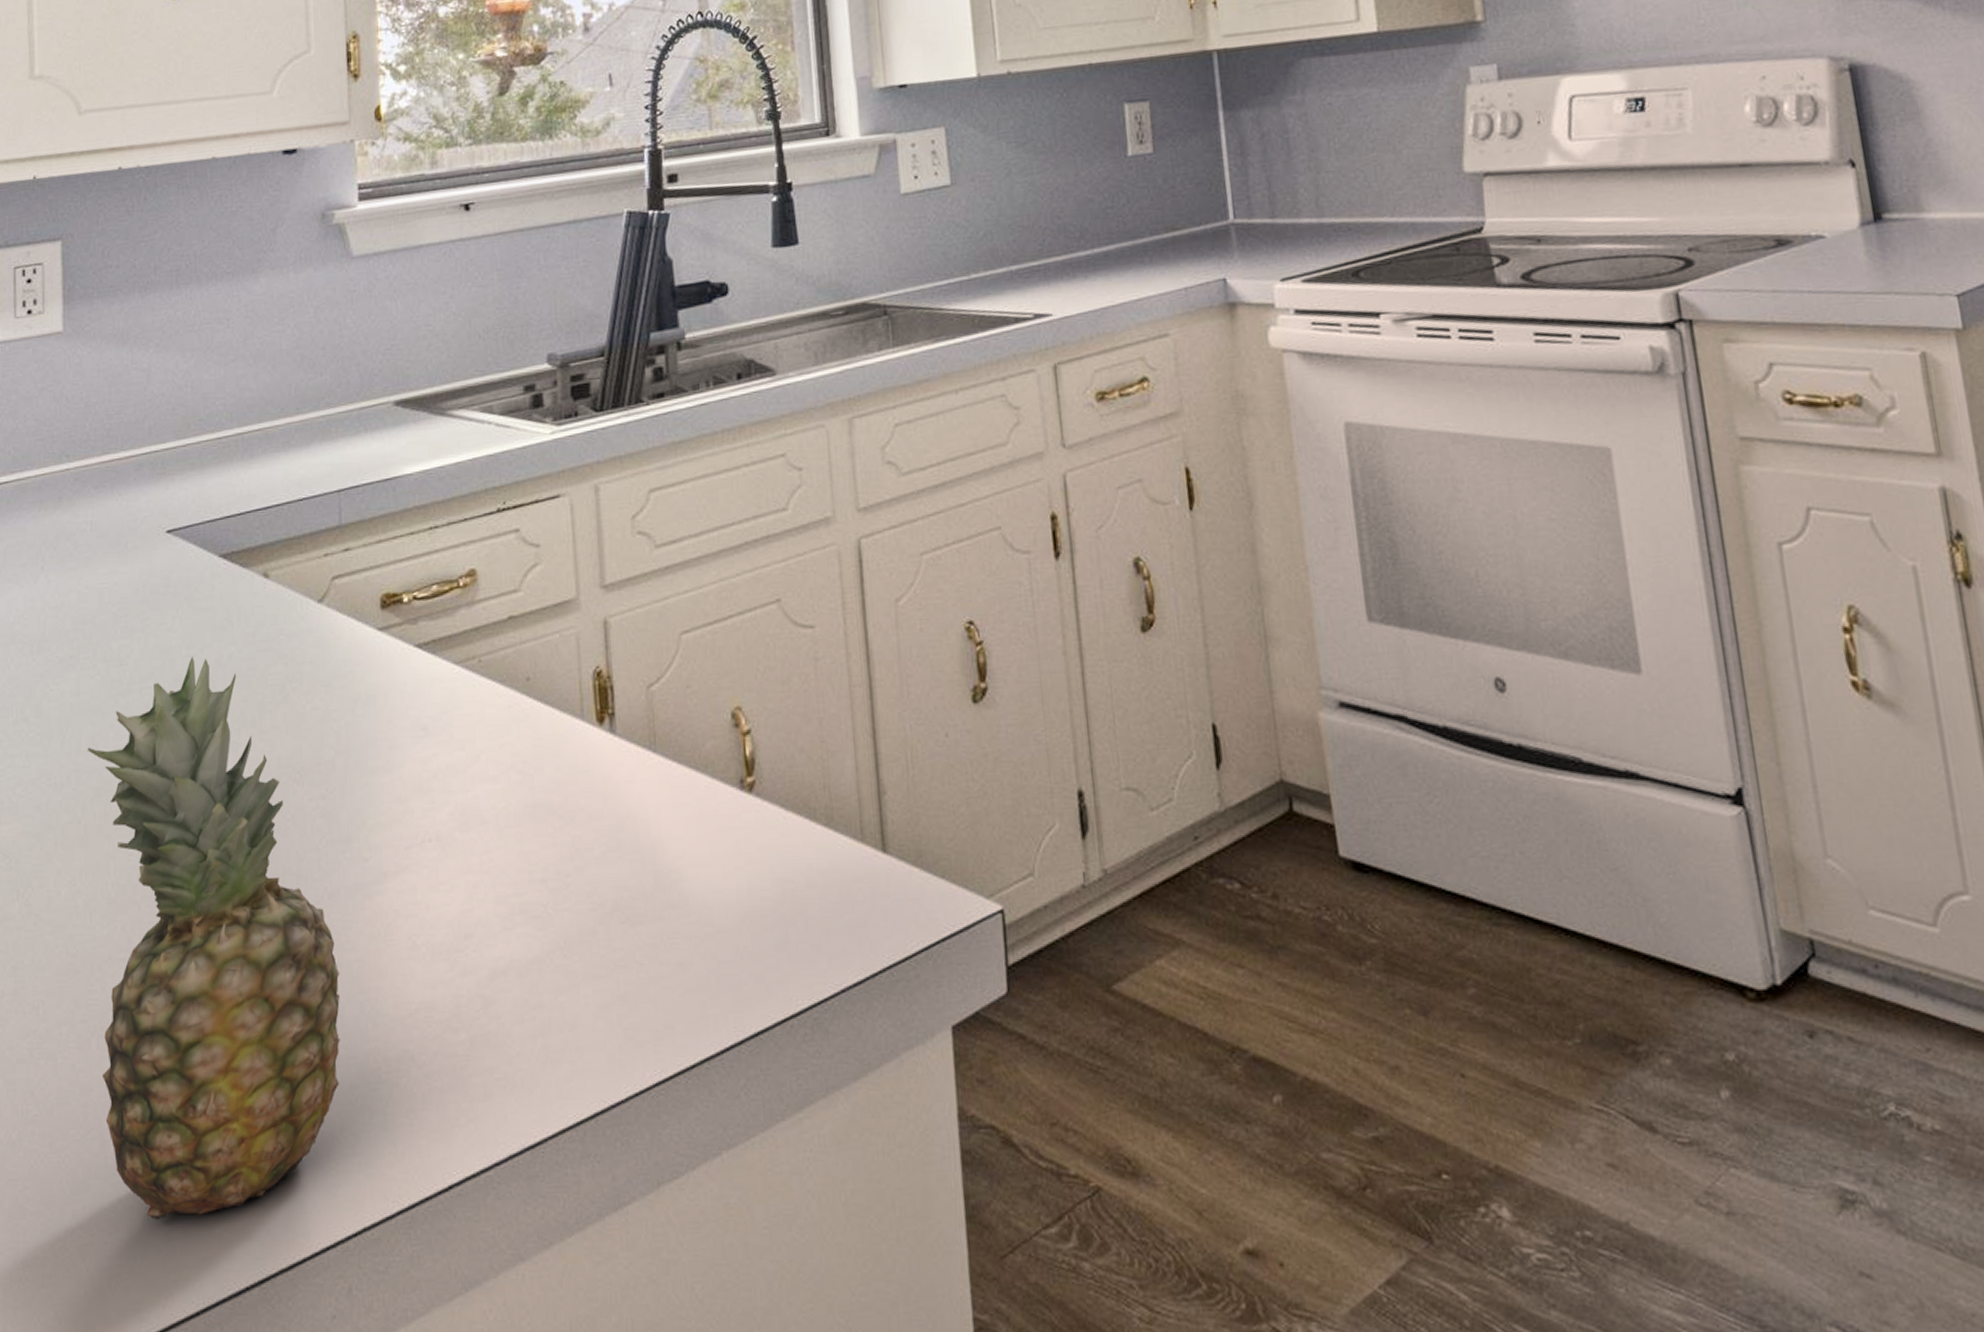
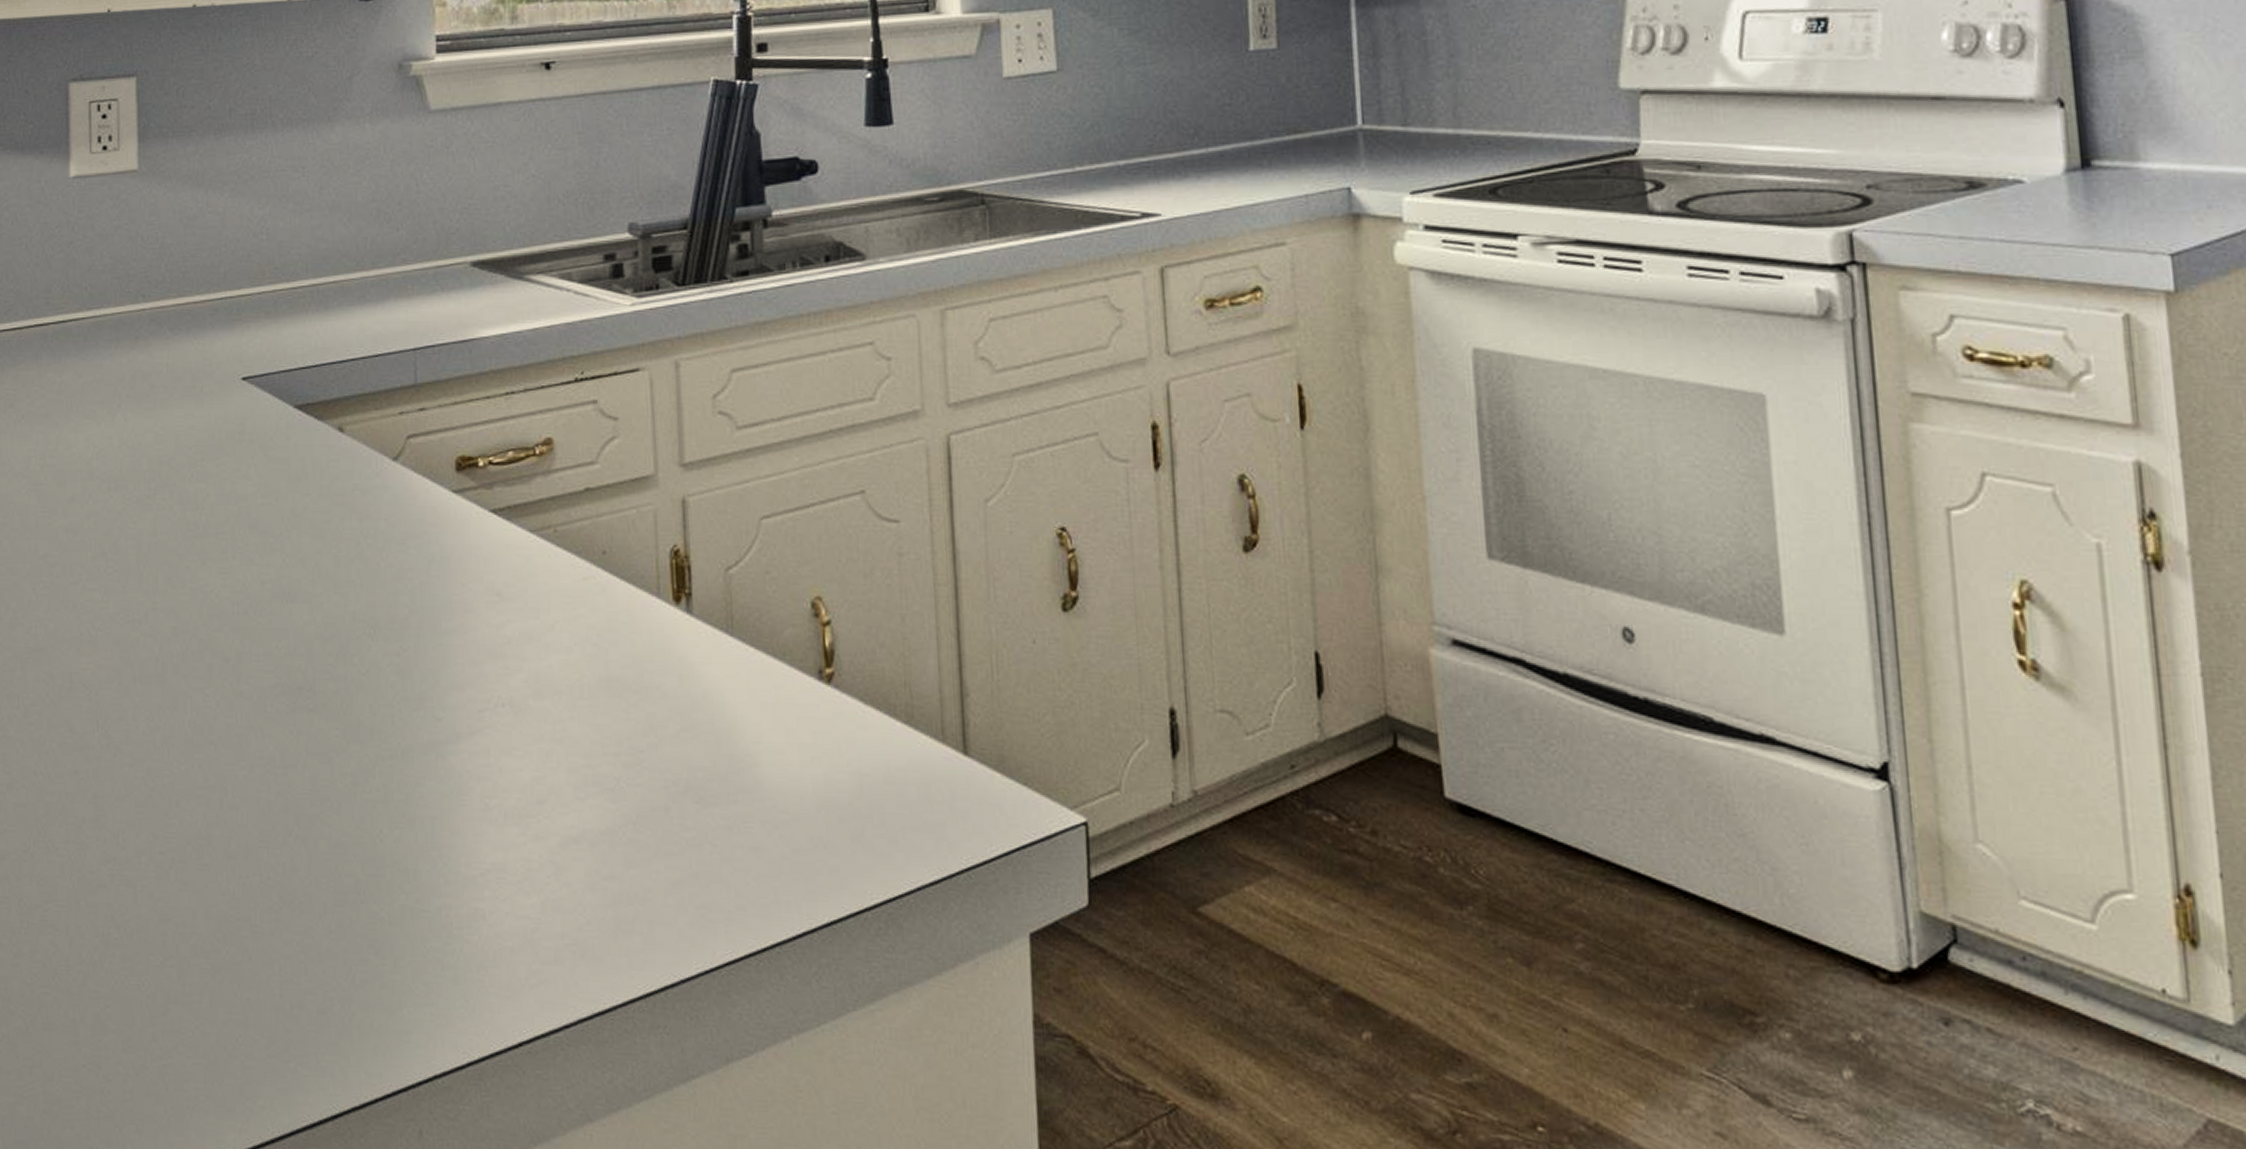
fruit: present [87,657,340,1219] -> none [164,506,413,1048]

